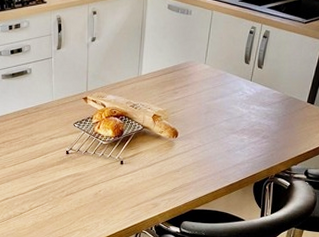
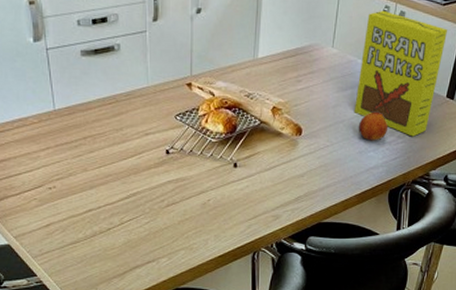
cereal box: none [224,30,309,137] -> present [355,10,448,137]
fruit: none [227,116,254,141] -> present [359,111,389,141]

